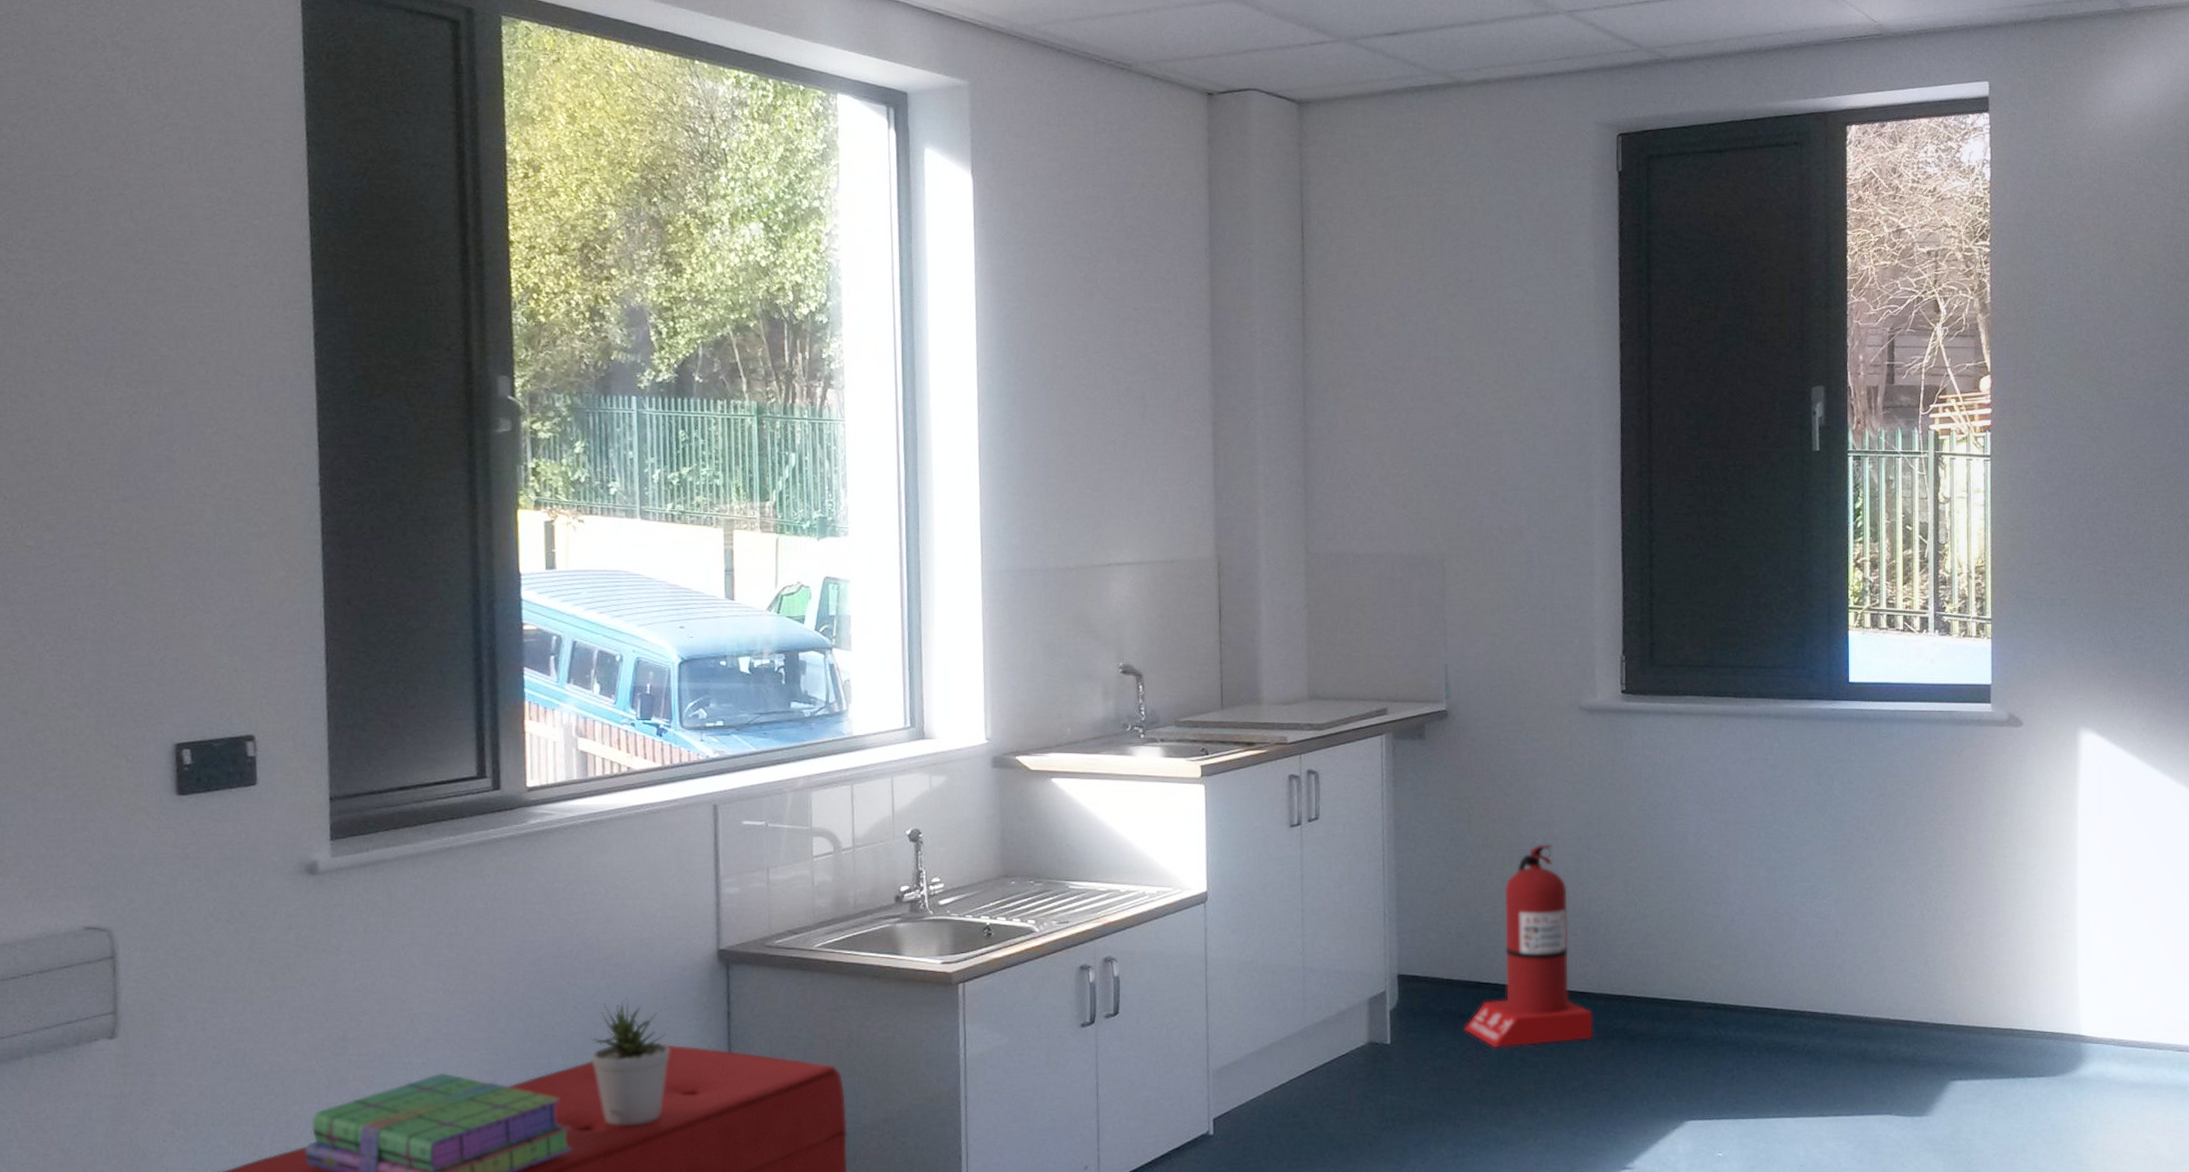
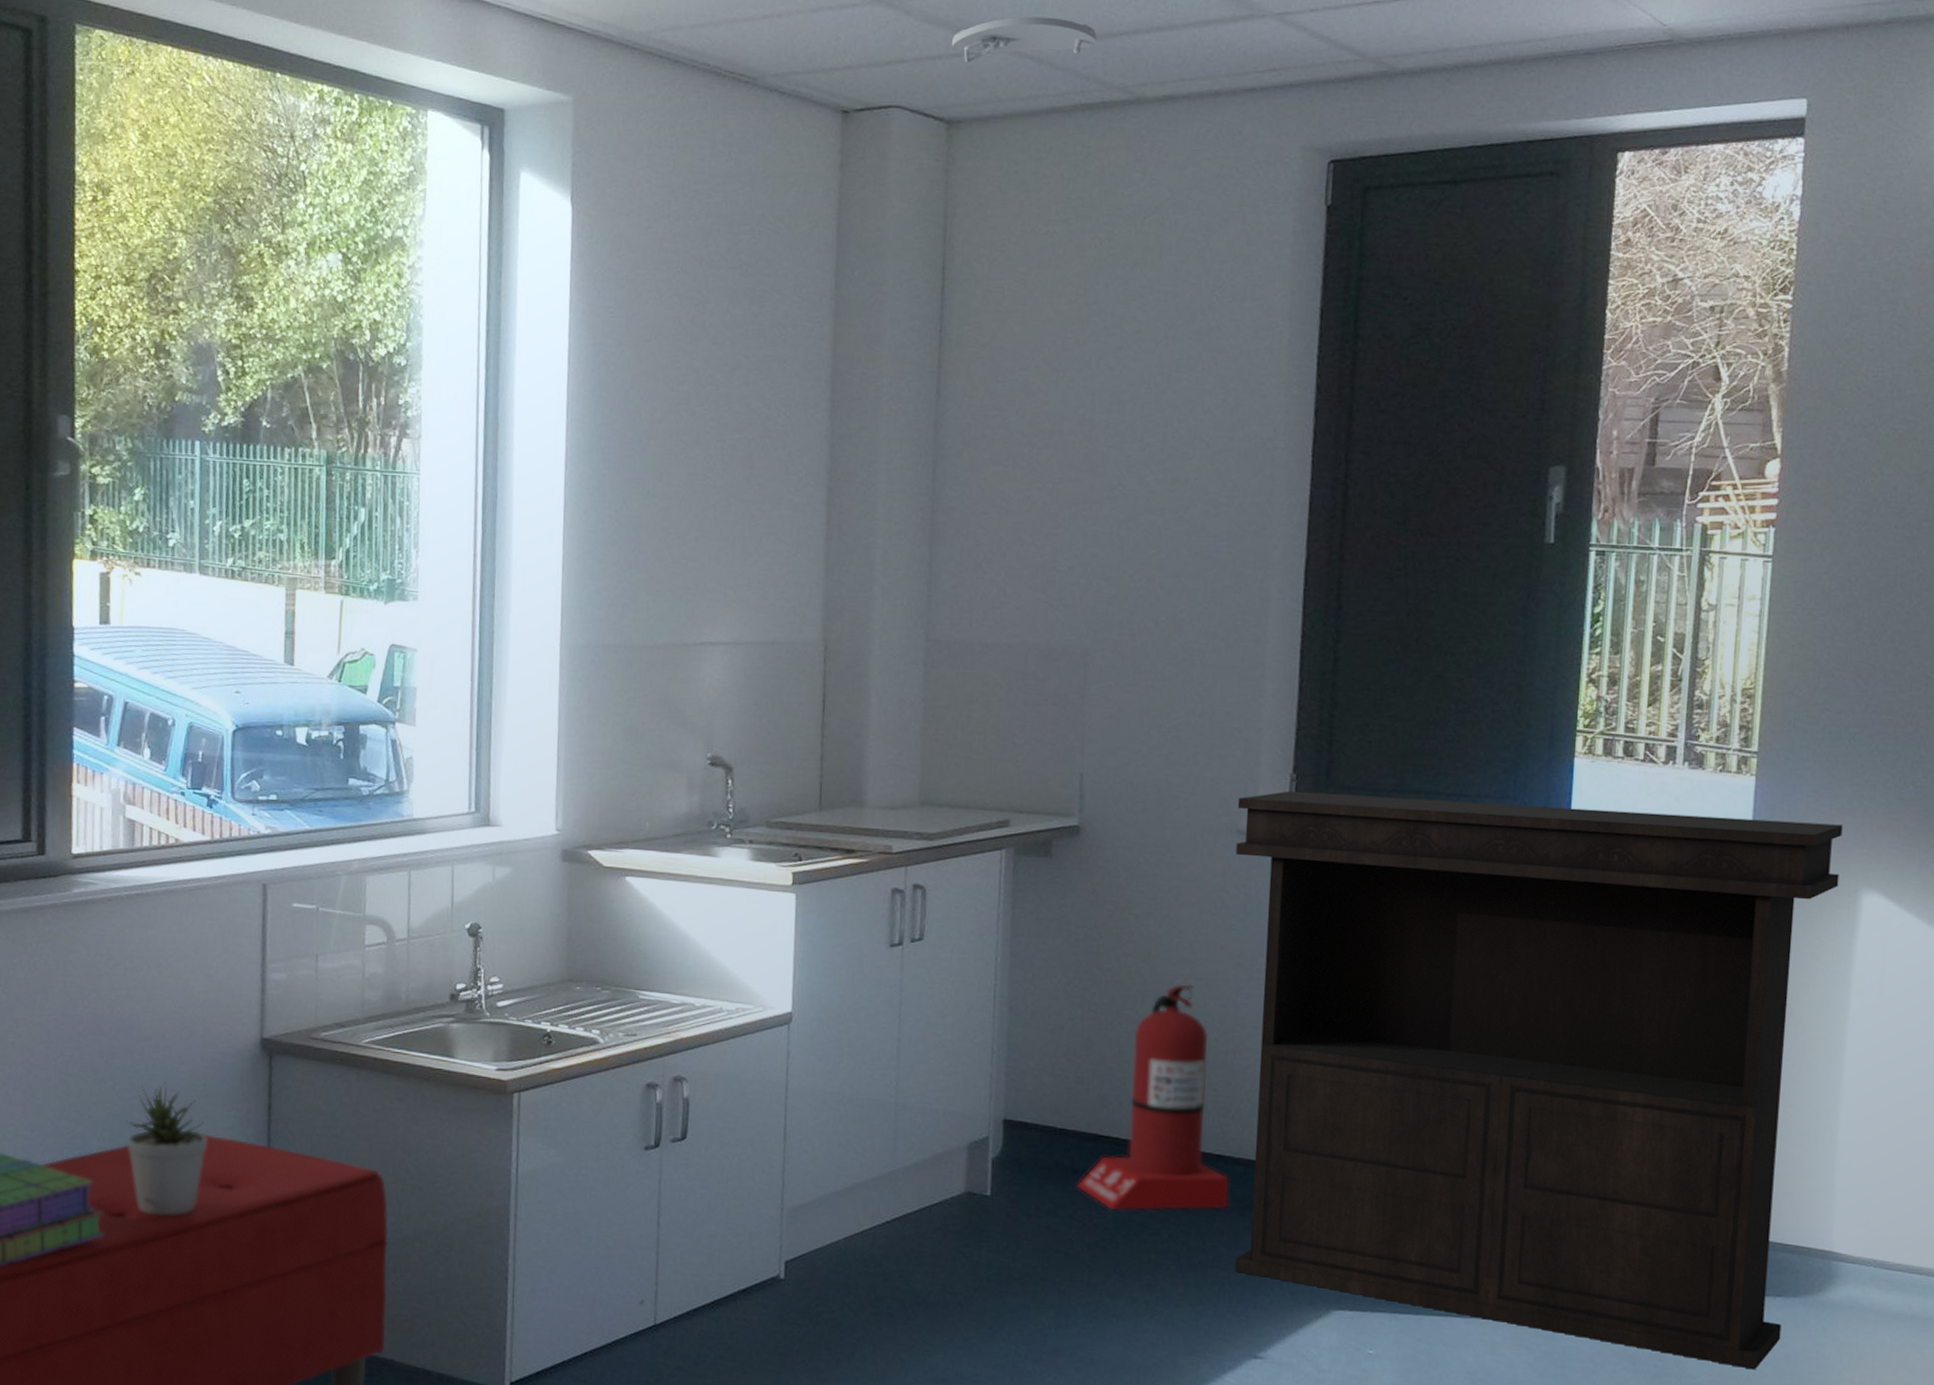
smoke detector: none [1297,12,1420,52] -> present [951,16,1097,63]
console table: none [1578,670,2062,1141] -> present [1235,790,1843,1370]

